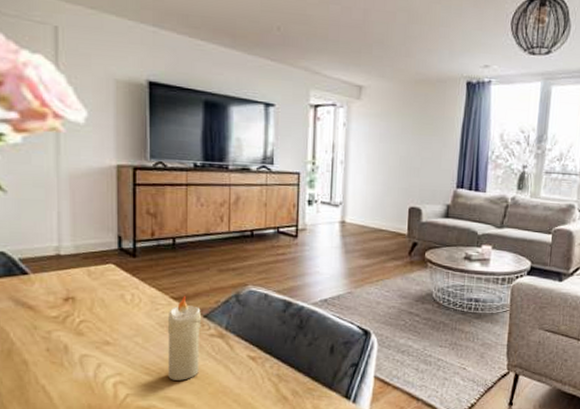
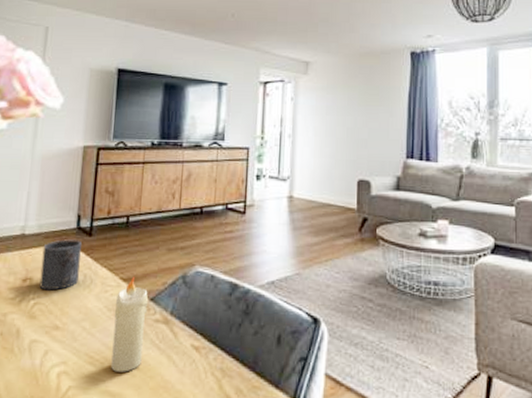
mug: none [83,260,126,309] -> present [39,239,82,291]

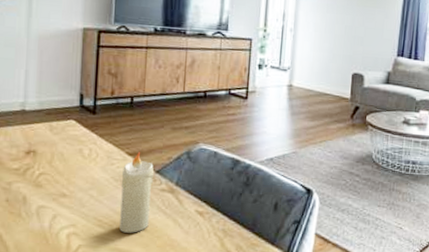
mug: present [39,239,82,291] -> none [44,116,85,163]

